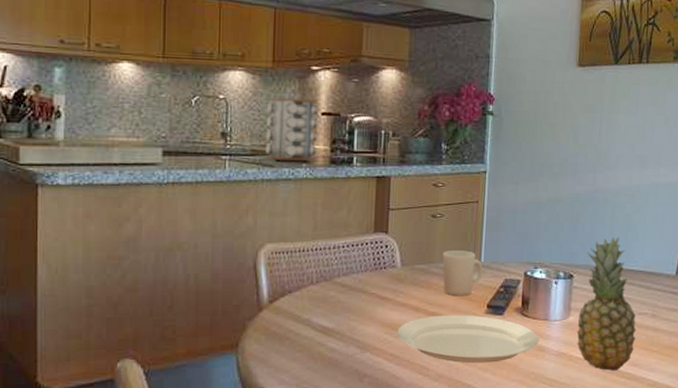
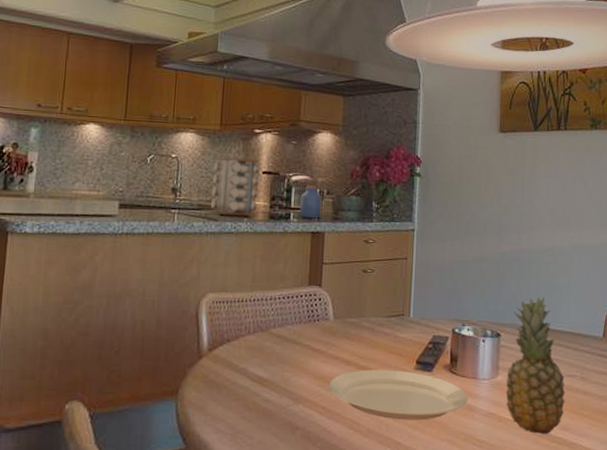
jar: none [363,126,387,162] -> present [300,185,322,219]
mug: present [442,251,483,295] -> none [373,305,412,350]

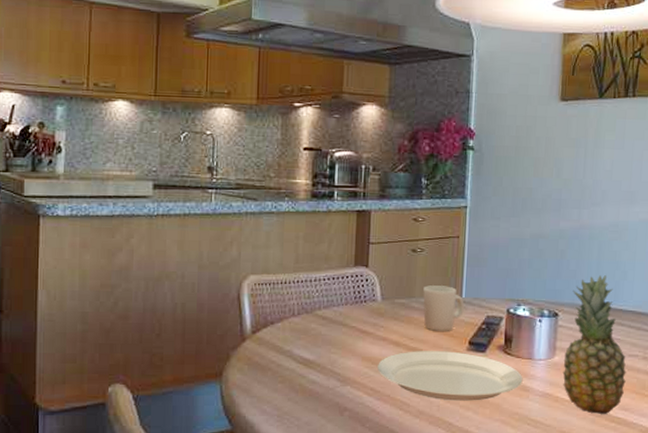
spice rack: present [211,149,259,217] -> none [250,124,300,196]
jar: present [300,185,322,219] -> none [344,161,368,197]
mug: none [373,305,412,350] -> present [423,285,464,331]

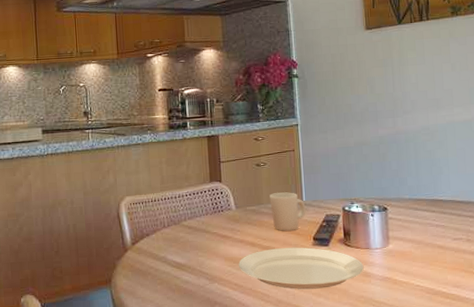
fruit: present [562,275,626,414] -> none [397,172,454,292]

